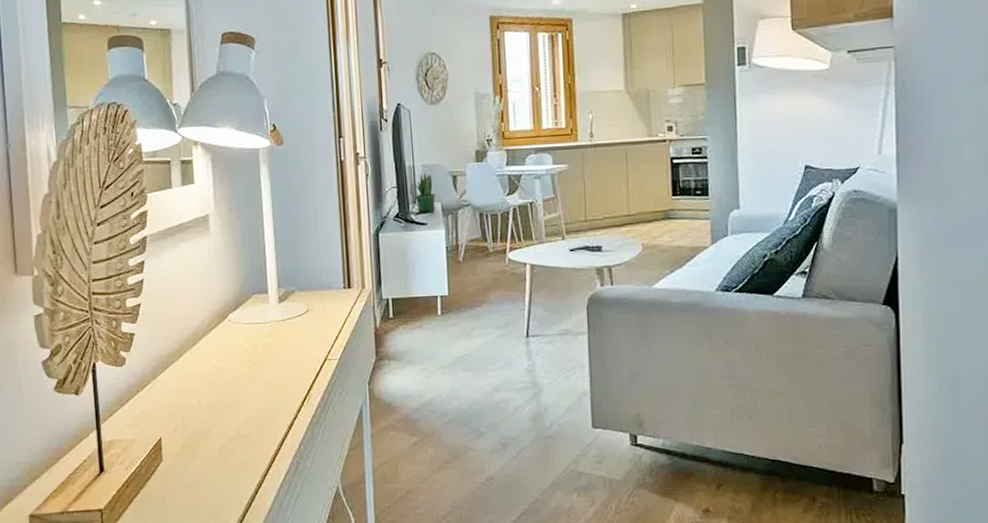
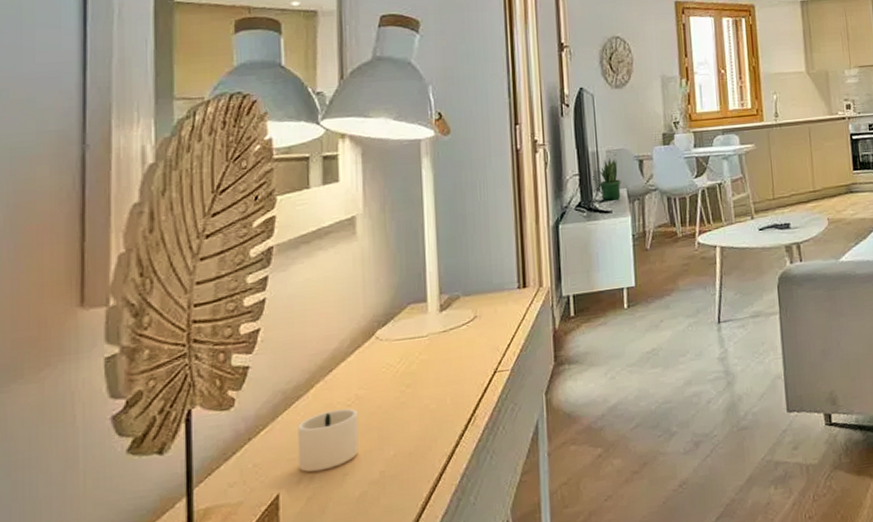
candle: none [172,376,219,424] -> present [297,408,359,473]

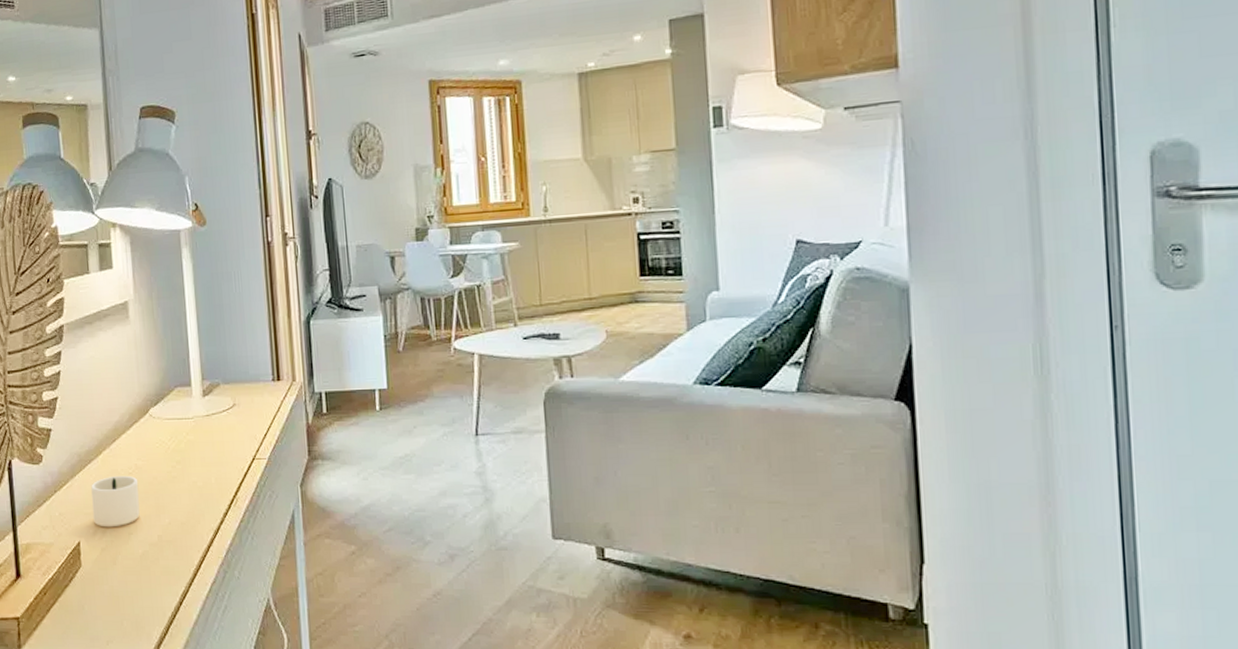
planter: present [599,158,621,202] -> none [349,253,372,300]

